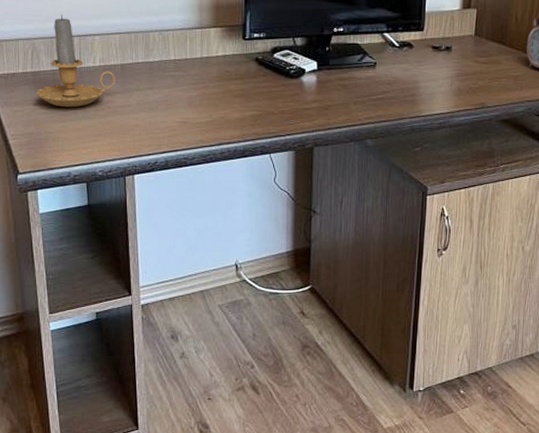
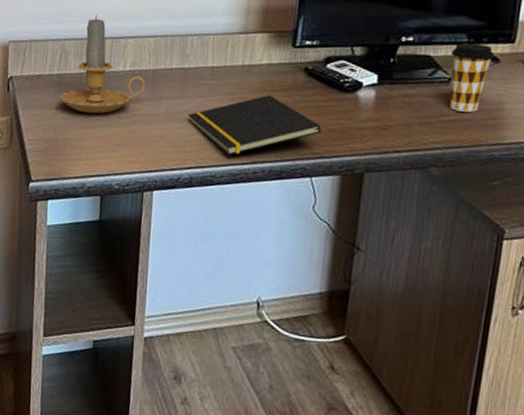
notepad: none [158,83,274,138] -> present [188,94,321,155]
coffee cup: none [375,32,409,91] -> present [450,43,495,112]

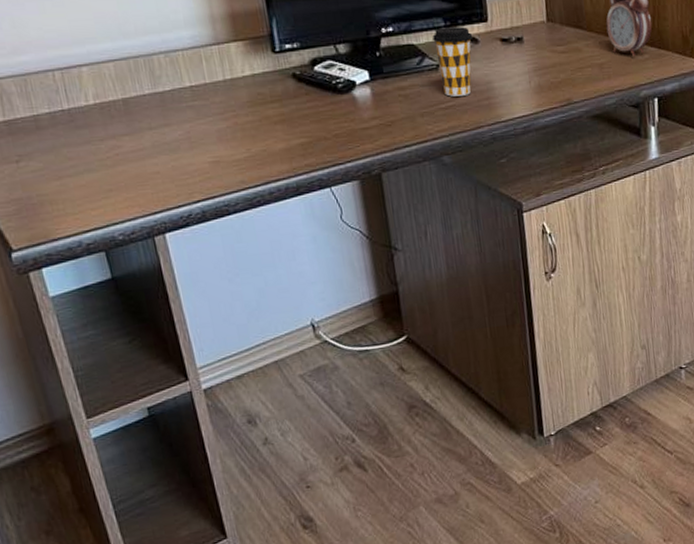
candle: present [59,15,145,114] -> none [16,44,119,161]
notepad: present [188,94,321,155] -> none [180,107,327,179]

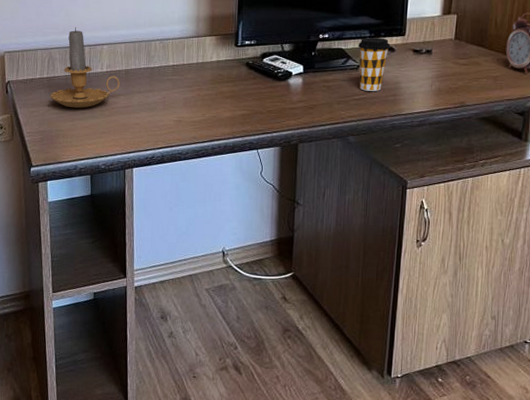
candle: none [16,44,119,161] -> present [50,27,120,108]

